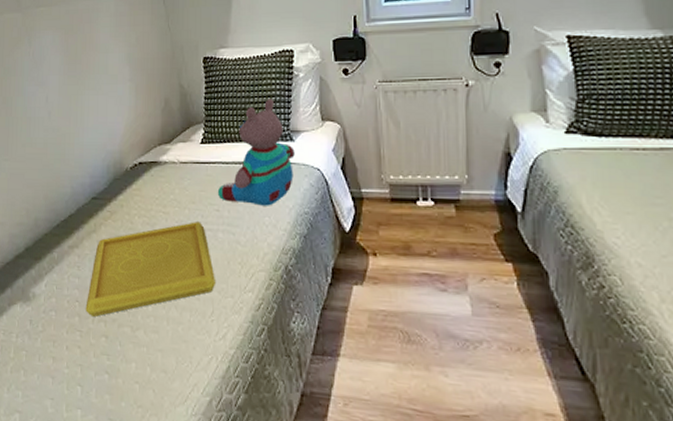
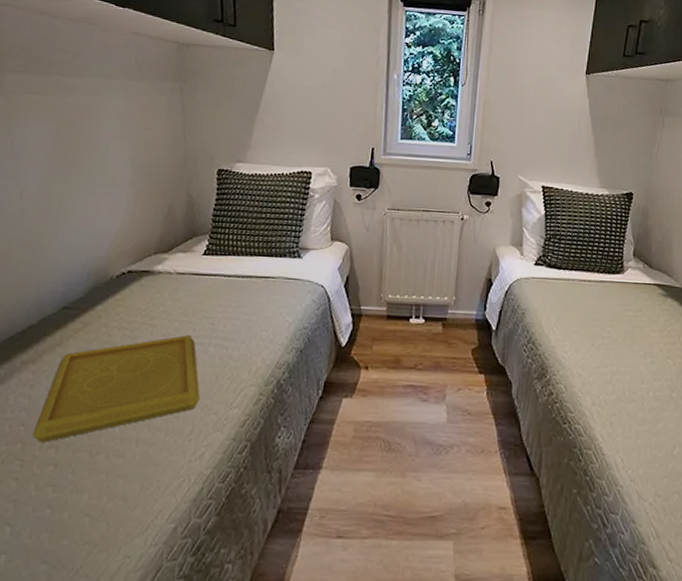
teddy bear: present [217,99,295,206] -> none [214,216,301,321]

